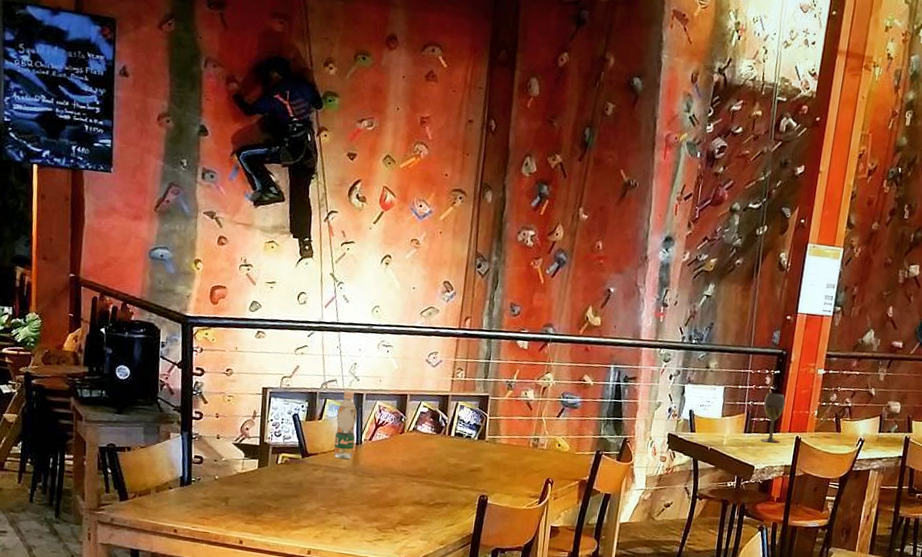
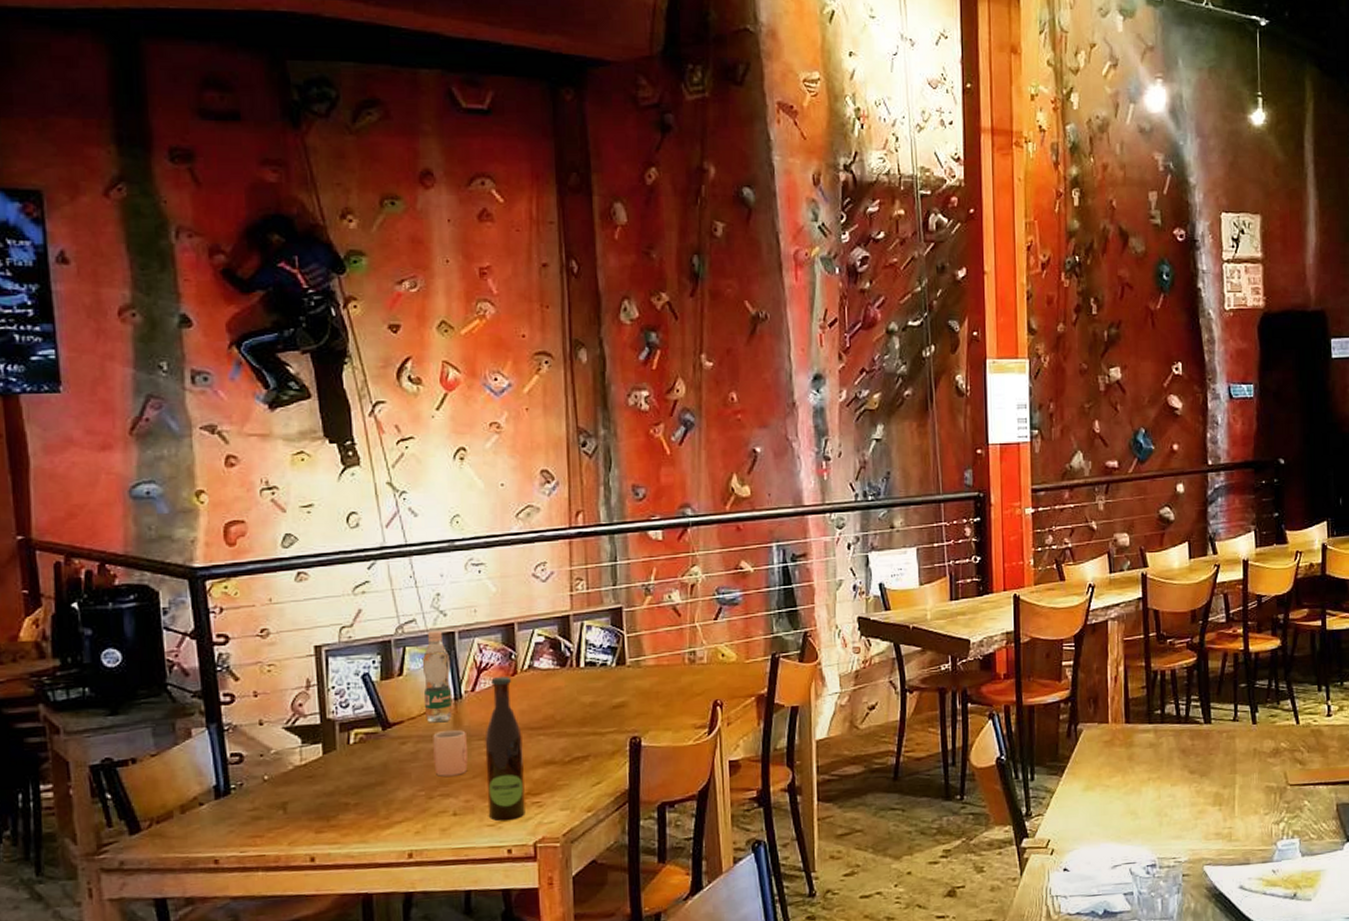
mug: none [335,465,361,501] -> present [432,729,469,778]
bottle: none [368,432,401,541] -> present [484,676,525,821]
wine glass: present [761,392,786,444] -> none [968,544,996,608]

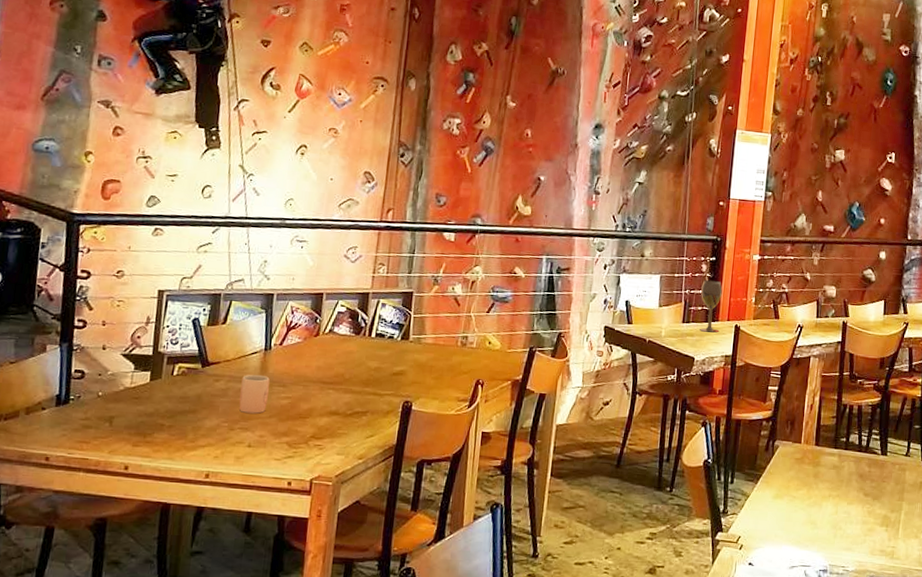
bottle: present [422,631,453,723] -> none [239,290,267,368]
bottle: present [484,676,525,821] -> none [276,335,316,458]
wine glass: none [968,544,996,608] -> present [700,280,723,333]

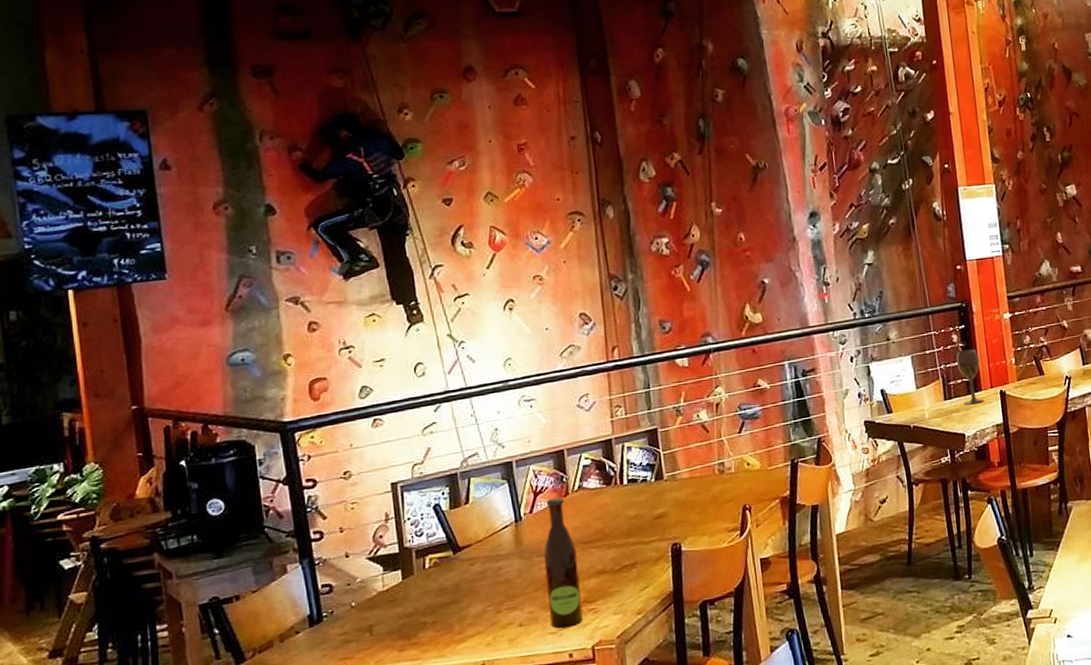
mug: present [239,374,270,415] -> none [498,548,530,593]
bottle: none [276,335,316,458] -> present [543,497,583,629]

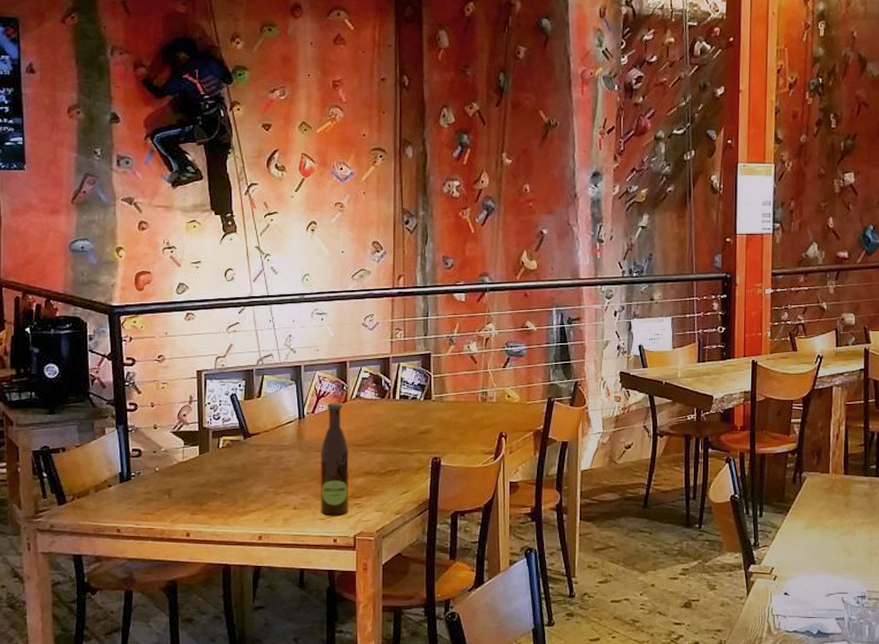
wine glass: present [956,348,985,405] -> none [714,317,737,370]

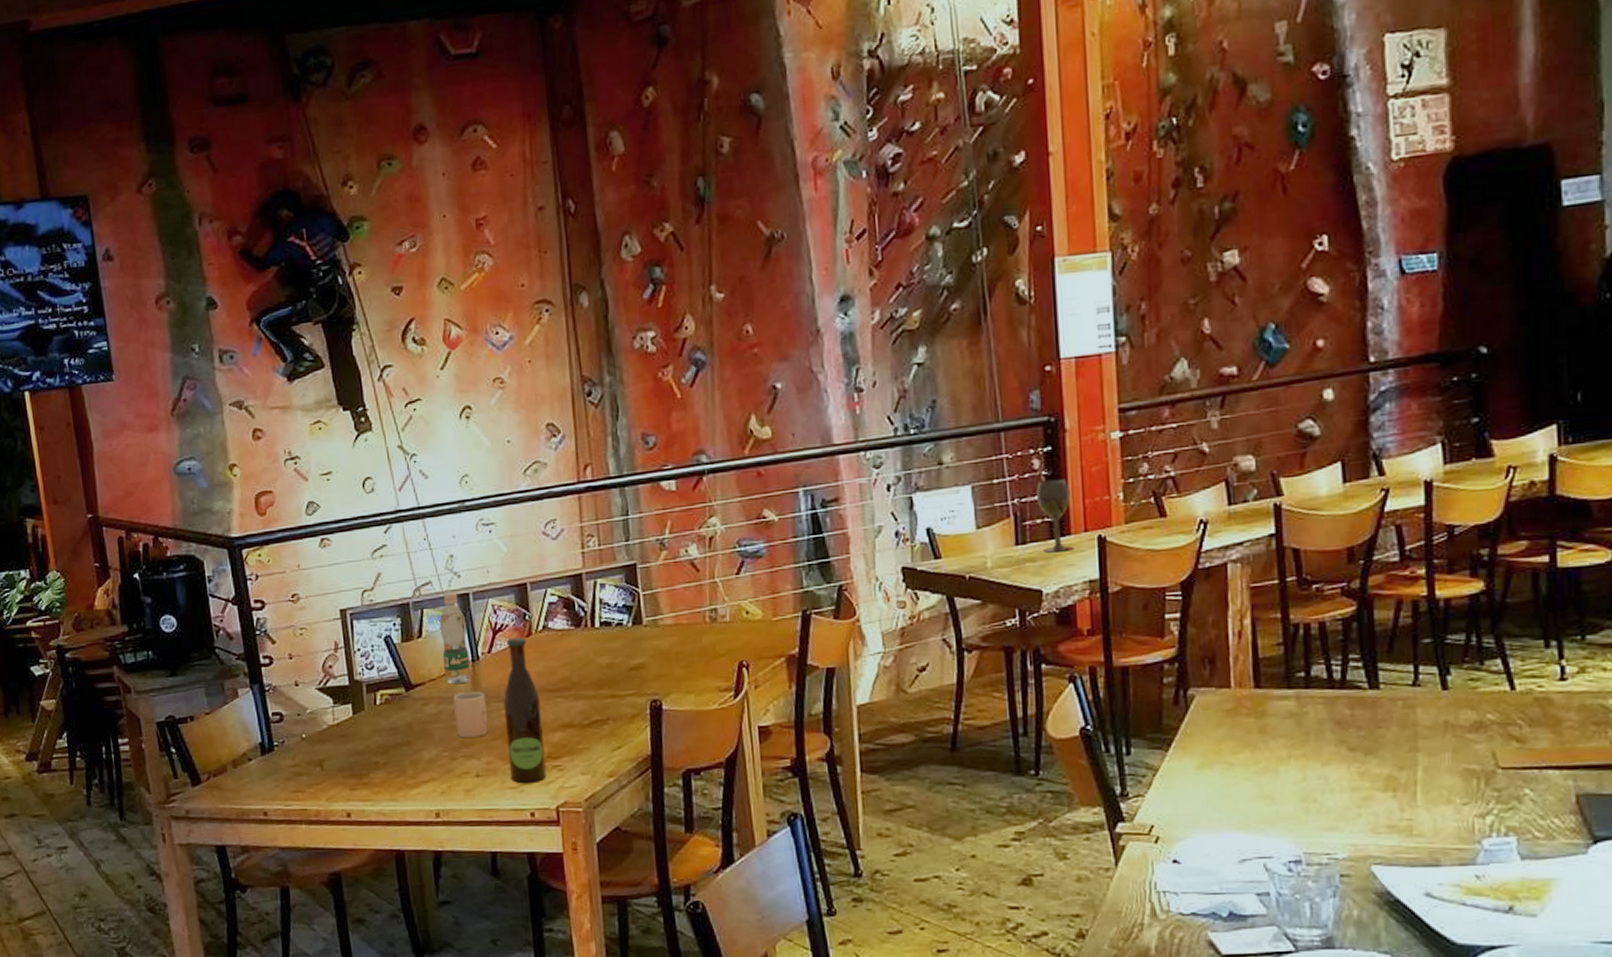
bottle: none [275,364,297,436] -> present [439,592,471,685]
mug: none [280,442,307,479] -> present [453,691,488,739]
wine glass: none [714,317,737,370] -> present [1036,478,1075,553]

